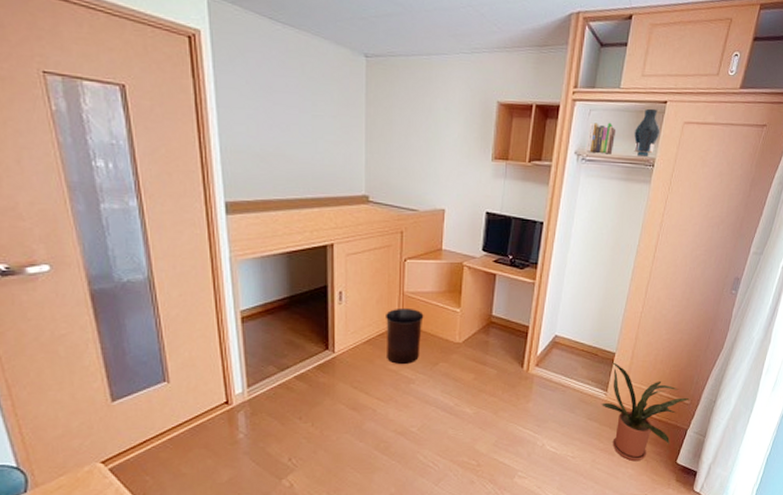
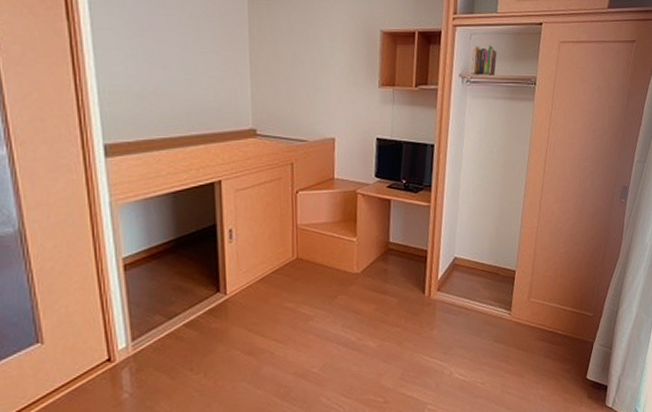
waste bin: present [386,307,424,364] -> none [279,241,319,301]
house plant: present [602,362,690,462] -> none [507,280,592,382]
vase: present [634,108,660,157] -> none [514,30,539,76]

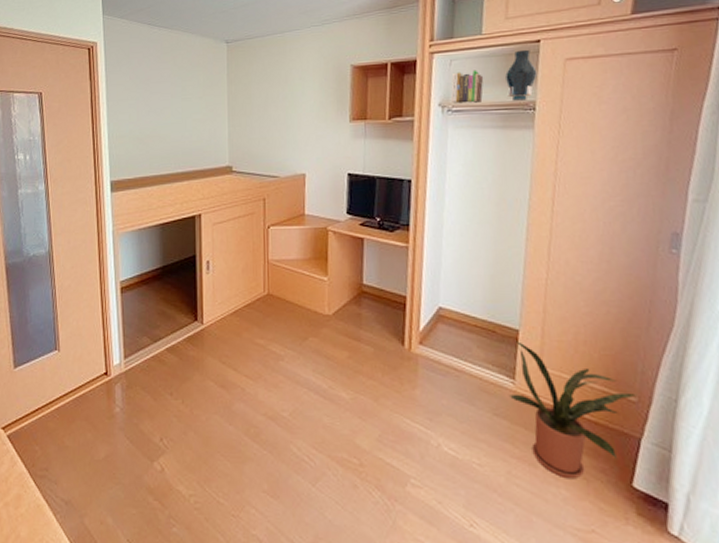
house plant: none [507,280,592,382] -> present [510,341,636,479]
vase: none [514,30,539,76] -> present [505,49,538,101]

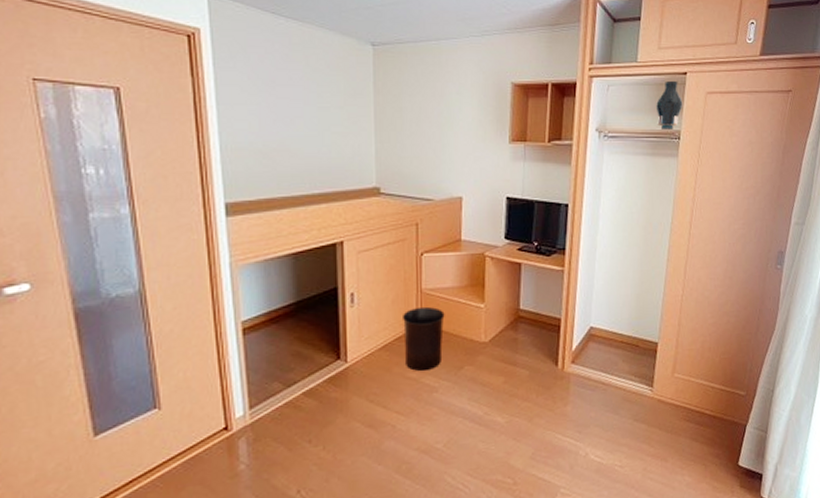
waste bin: none [252,276,290,338] -> present [403,306,445,371]
books: present [450,69,484,104] -> none [607,97,638,130]
house plant: present [510,341,636,479] -> none [648,353,745,467]

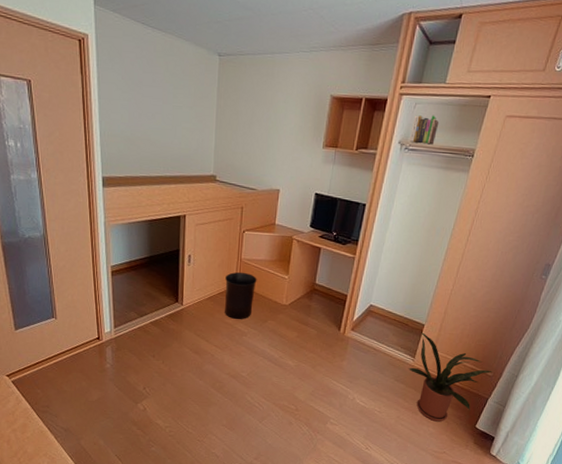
books: none [607,97,638,130] -> present [409,115,440,145]
house plant: none [648,353,745,467] -> present [409,332,492,422]
vase: present [656,80,683,129] -> none [455,102,482,148]

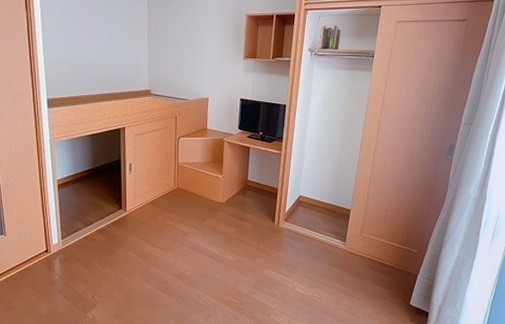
waste bin: present [225,271,257,319] -> none [165,175,194,220]
house plant: present [409,332,492,422] -> none [341,217,417,303]

